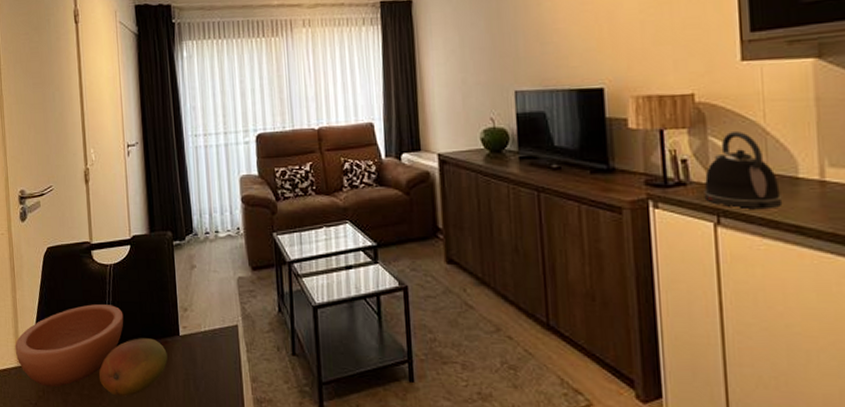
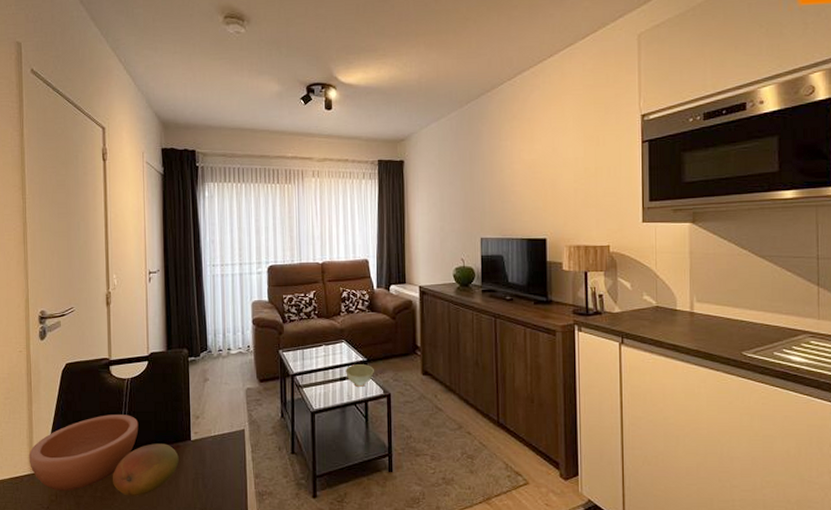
bowl: none [352,250,386,277] -> present [346,364,374,387]
kettle: present [704,132,783,208] -> none [613,275,666,332]

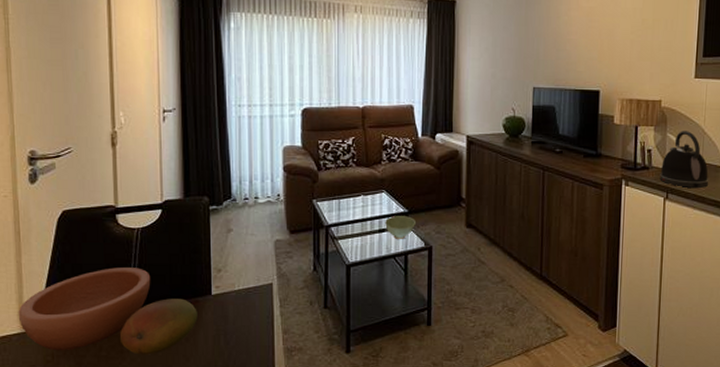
kettle: none [613,275,666,332] -> present [660,131,709,188]

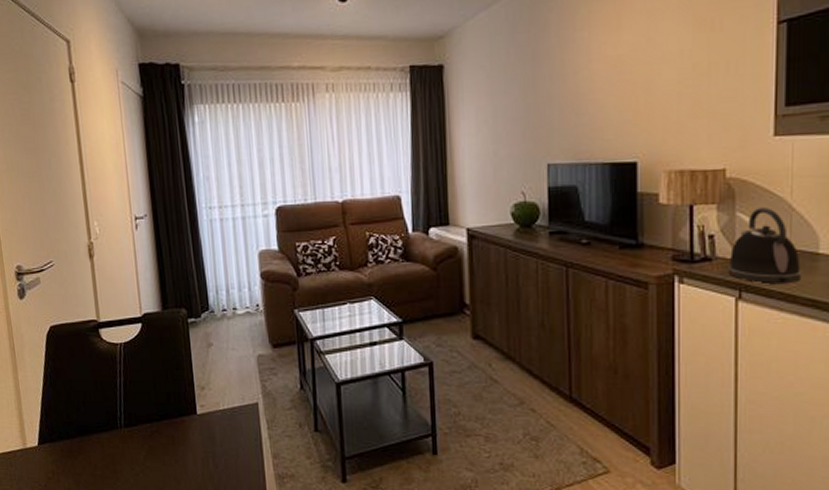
bowl: present [18,267,151,350] -> none [19,384,137,468]
fruit: present [120,298,198,355] -> none [112,417,185,476]
bowl: present [385,216,415,239] -> none [376,326,412,353]

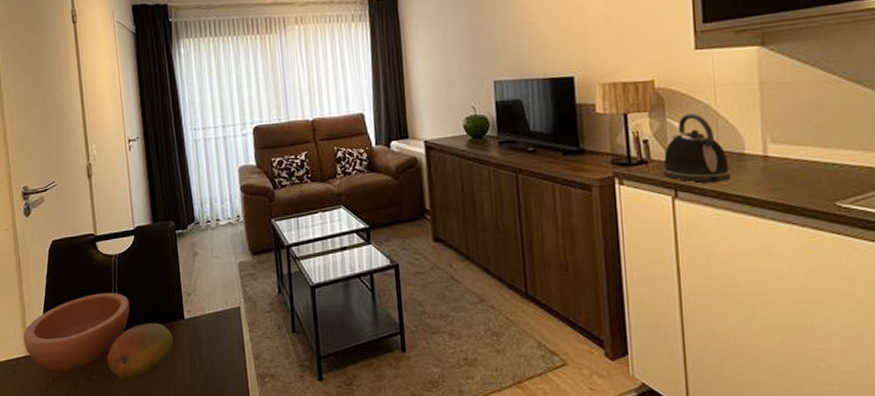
bowl: none [19,384,137,468] -> present [23,293,130,373]
fruit: none [112,417,185,476] -> present [107,323,174,379]

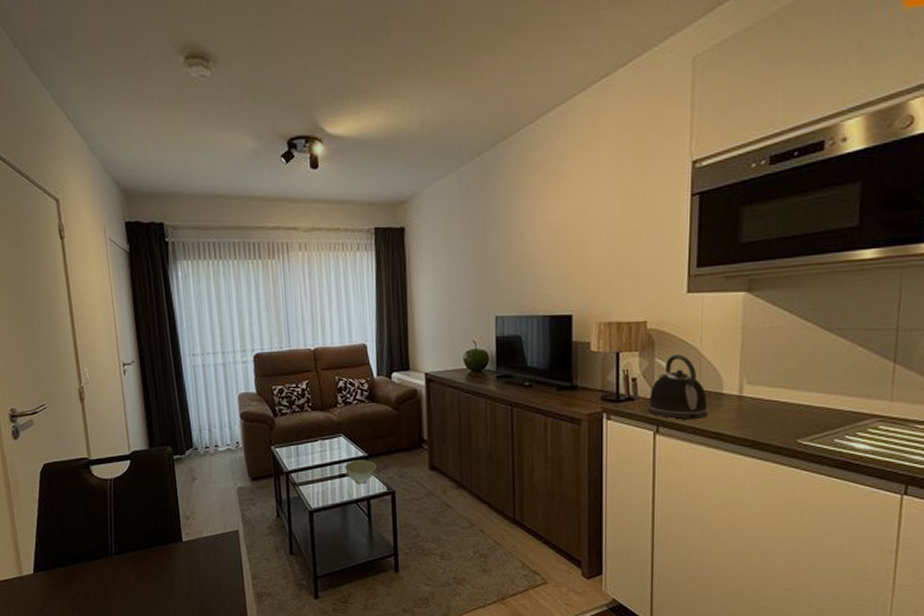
bowl: present [23,293,130,373] -> none [15,516,127,593]
fruit: present [107,323,174,379] -> none [104,545,172,598]
bowl: none [346,232,378,257] -> present [345,460,376,484]

